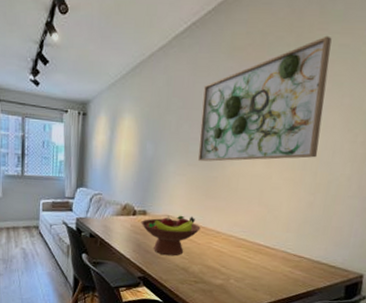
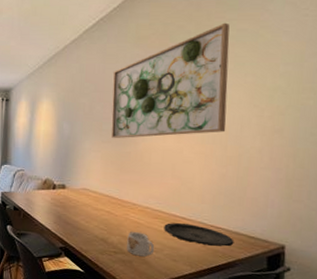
fruit bowl: present [141,215,201,256] -> none [60,188,117,228]
mug: none [208,261,236,286] -> present [127,232,155,257]
plate: none [246,252,315,276] -> present [164,223,234,247]

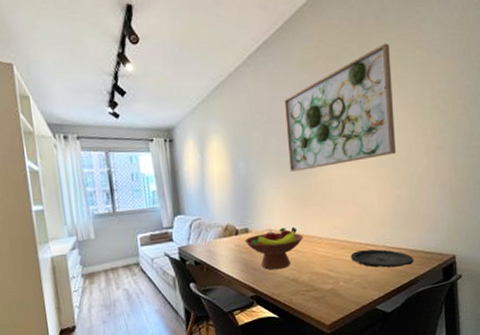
fruit bowl: none [60,188,117,228] -> present [244,226,303,270]
mug: present [127,232,155,257] -> none [318,266,345,290]

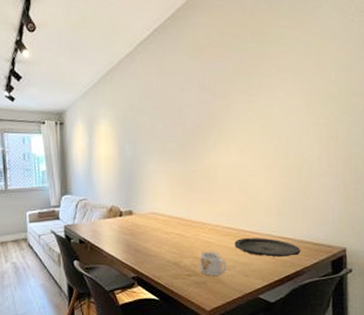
fruit bowl: present [244,226,303,270] -> none [128,210,187,253]
wall art: present [283,43,397,173] -> none [172,30,286,158]
mug: none [318,266,345,290] -> present [200,252,227,276]

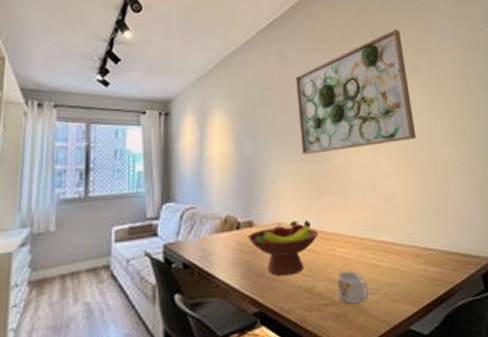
fruit bowl: none [128,210,187,253] -> present [247,219,319,276]
wall art: none [172,30,286,158] -> present [294,29,417,156]
plate: present [234,238,301,257] -> none [375,250,449,274]

